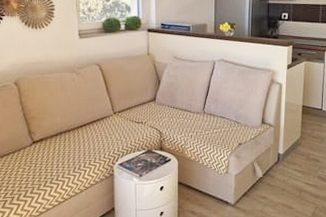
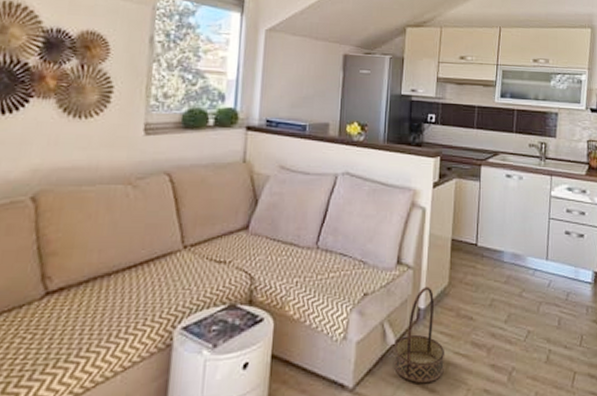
basket: none [261,139,299,203] -> present [393,286,445,384]

